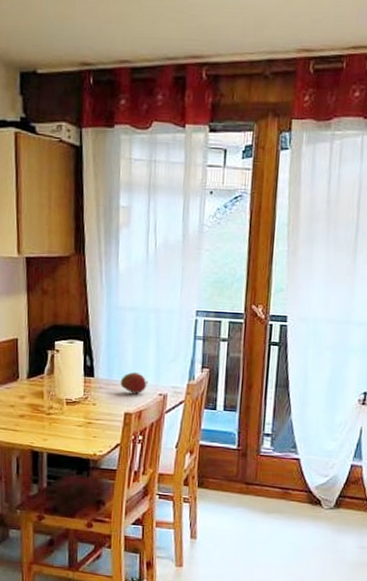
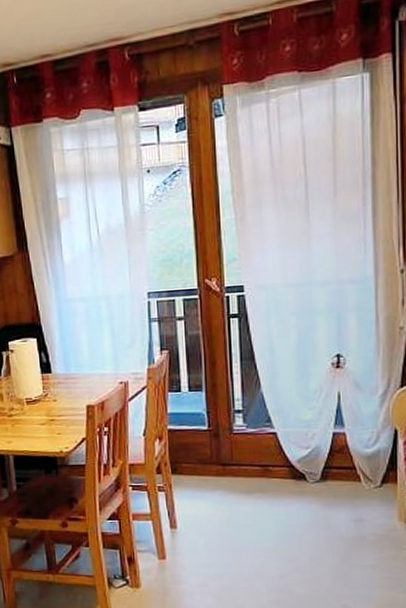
fruit: present [120,372,149,394] -> none [78,363,108,385]

